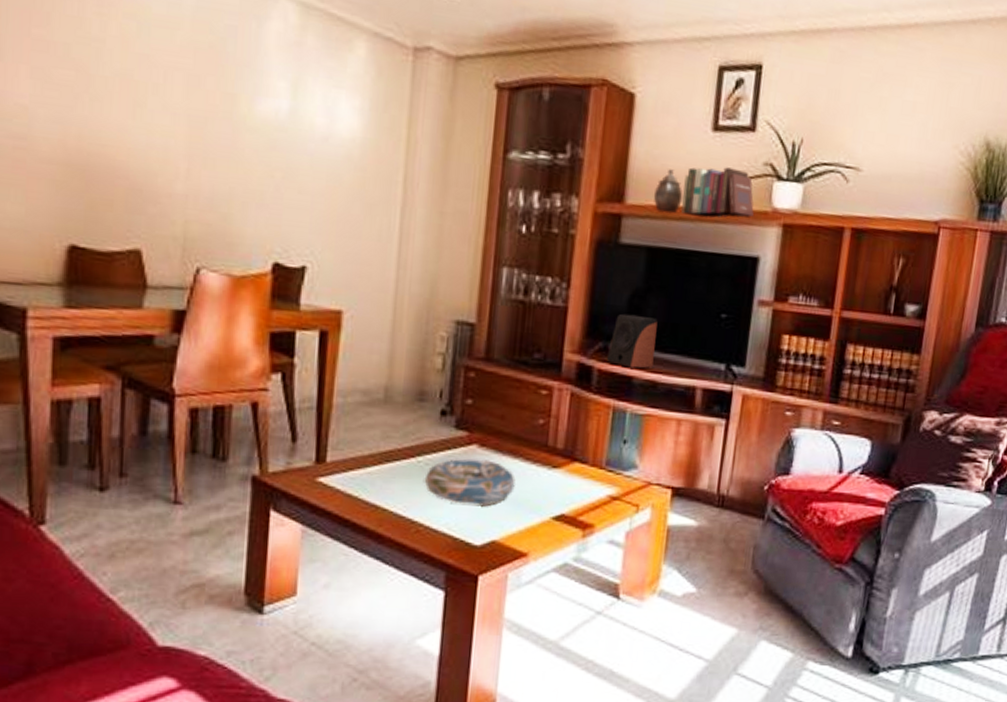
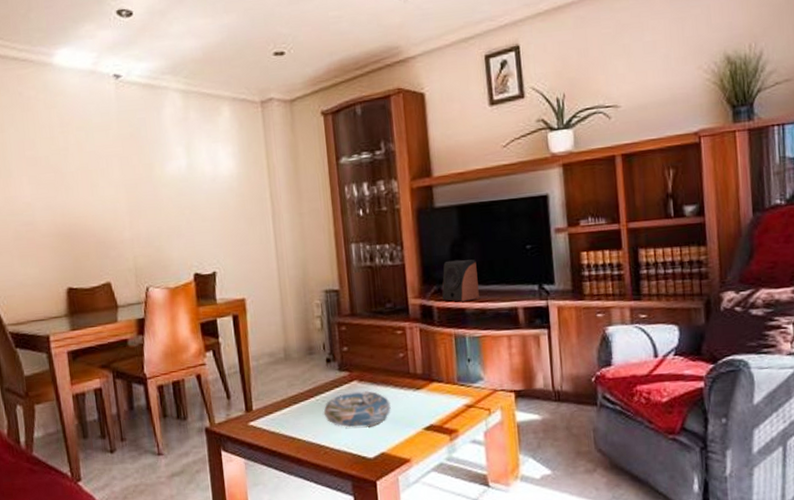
decorative jar: present [653,169,683,214] -> none [453,142,477,178]
books: present [681,167,754,219] -> none [474,130,536,175]

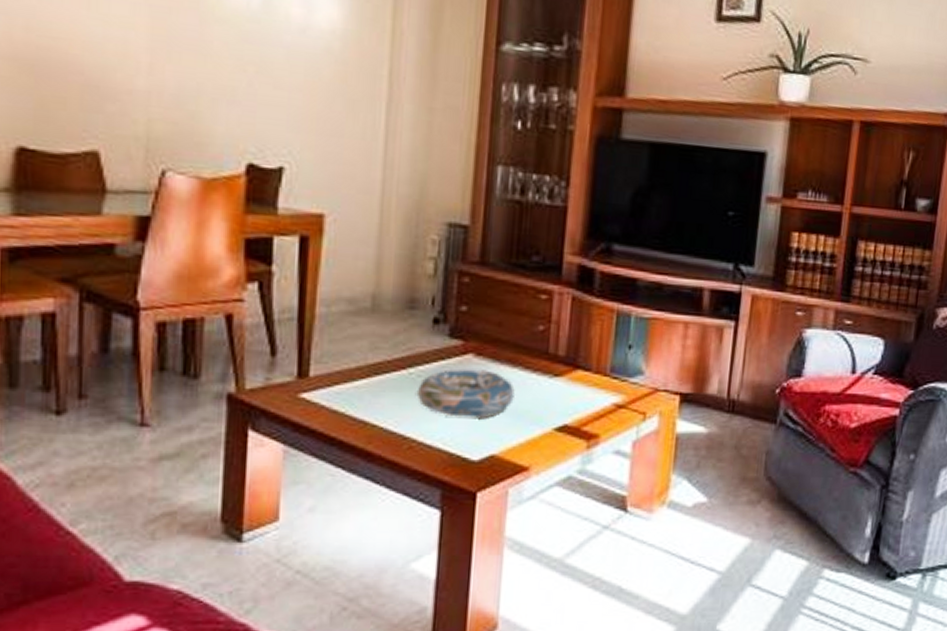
speaker: present [442,259,479,303] -> none [610,212,662,271]

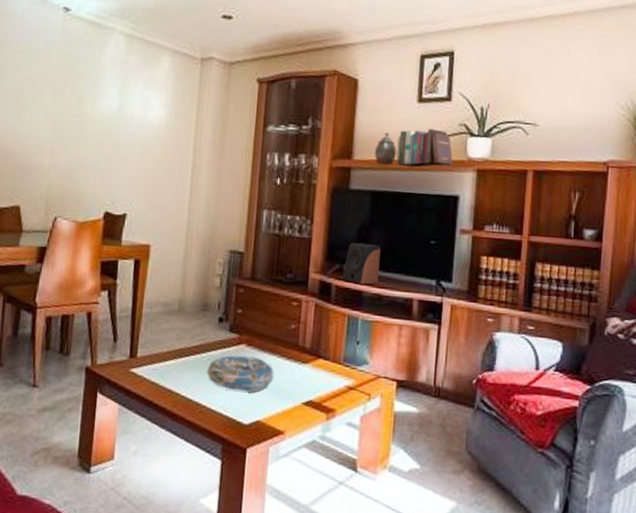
speaker: none [610,212,662,271] -> present [343,242,381,285]
decorative jar: none [655,61,687,108] -> present [374,132,397,166]
books: none [685,59,760,112] -> present [396,129,453,168]

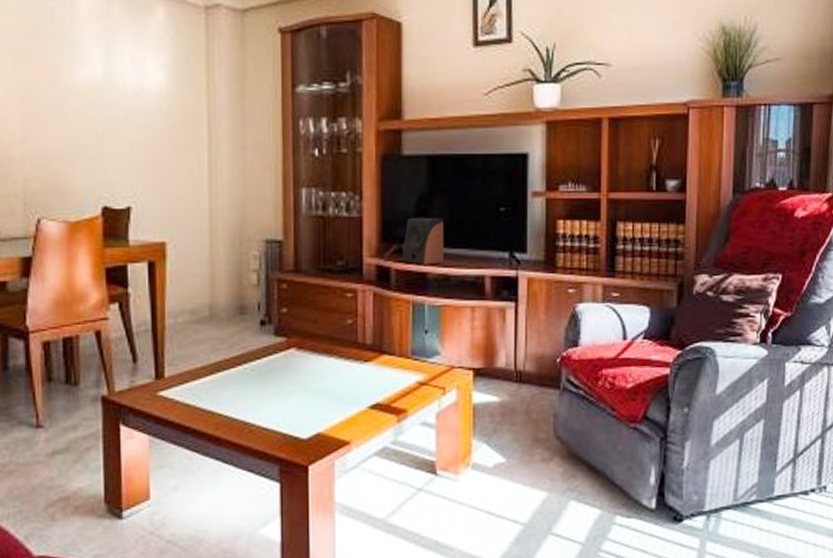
decorative bowl: present [206,355,274,393] -> none [252,361,332,403]
decorative jar: present [374,132,397,166] -> none [427,85,454,124]
books: present [396,129,453,168] -> none [453,77,519,124]

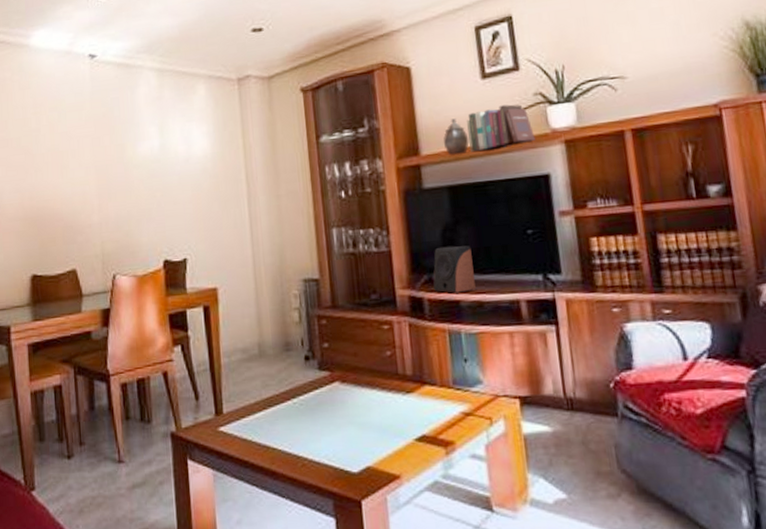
decorative jar: none [427,85,454,124] -> present [443,118,470,156]
books: none [453,77,519,124] -> present [466,104,535,153]

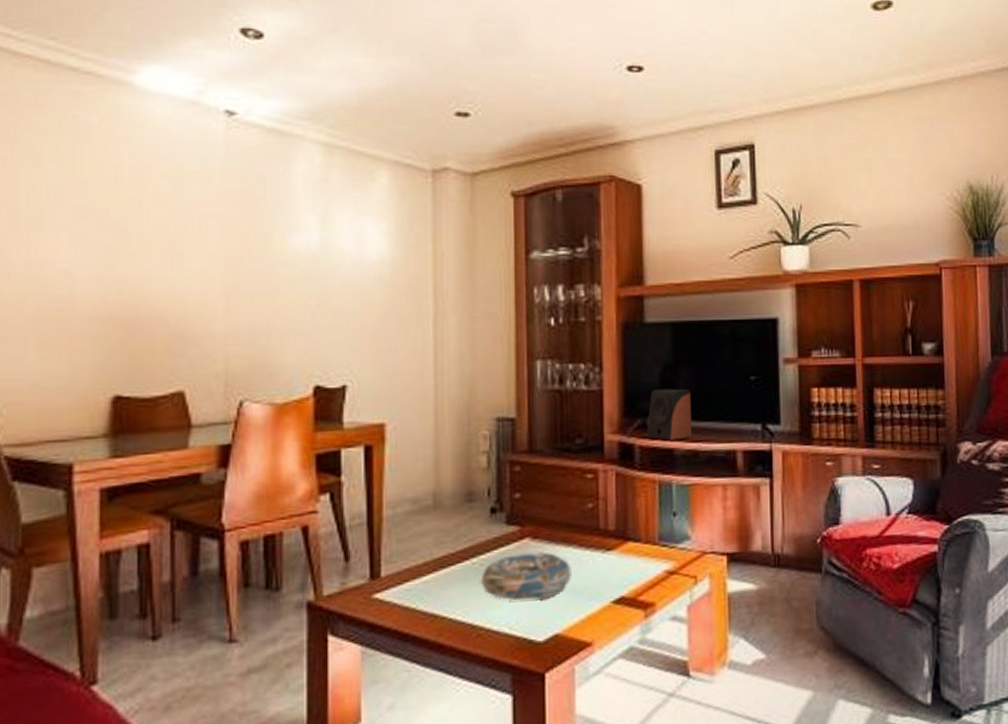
decorative bowl: none [301,394,378,437] -> present [480,551,572,601]
decorative jar: present [443,118,470,156] -> none [670,248,699,289]
books: present [466,104,535,153] -> none [697,240,766,289]

